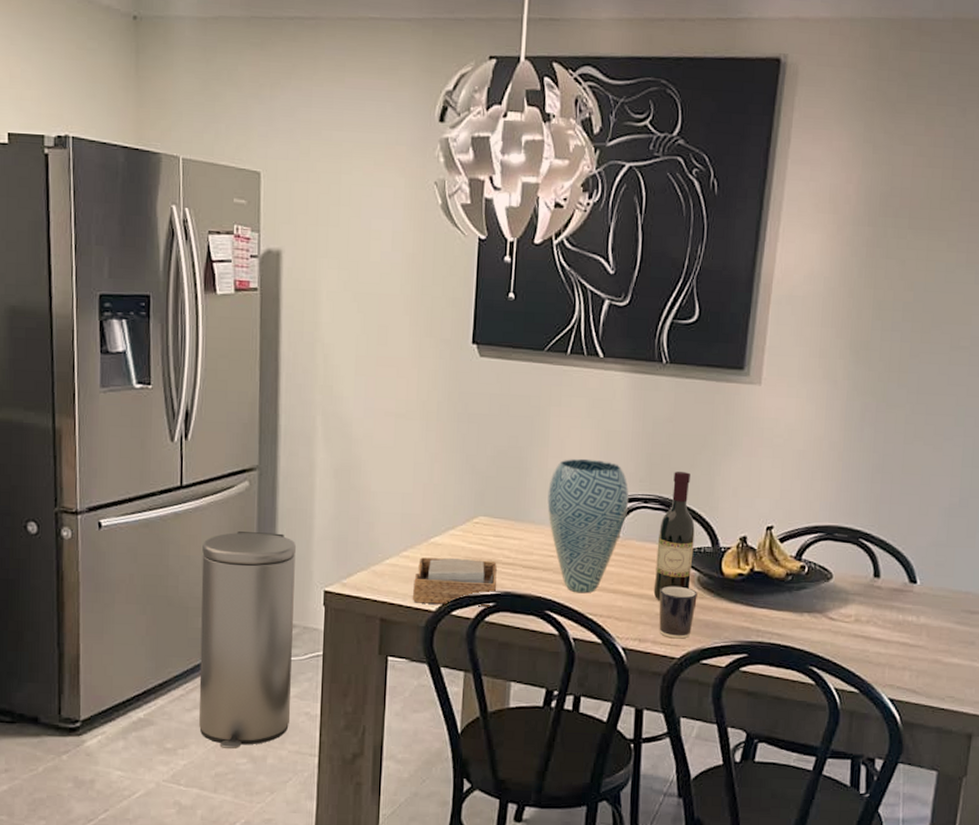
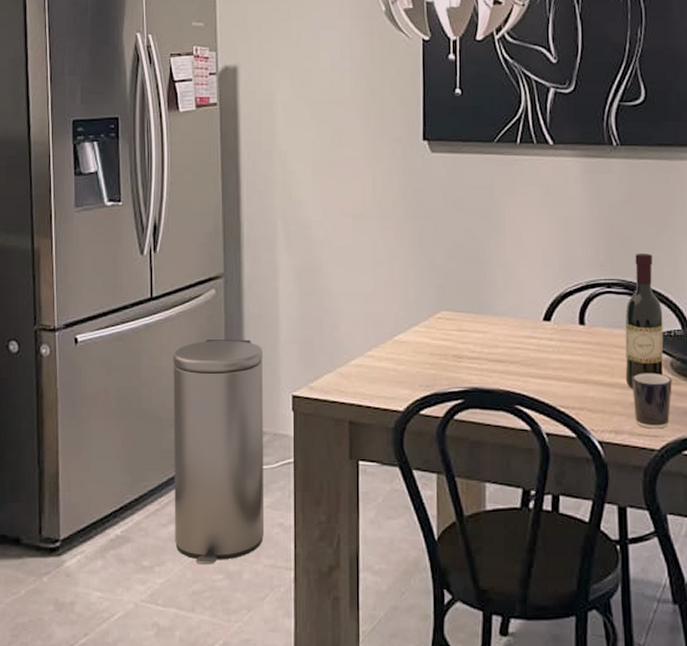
napkin holder: present [412,557,498,607] -> none [379,355,464,405]
vase: present [547,458,629,594] -> none [508,246,592,385]

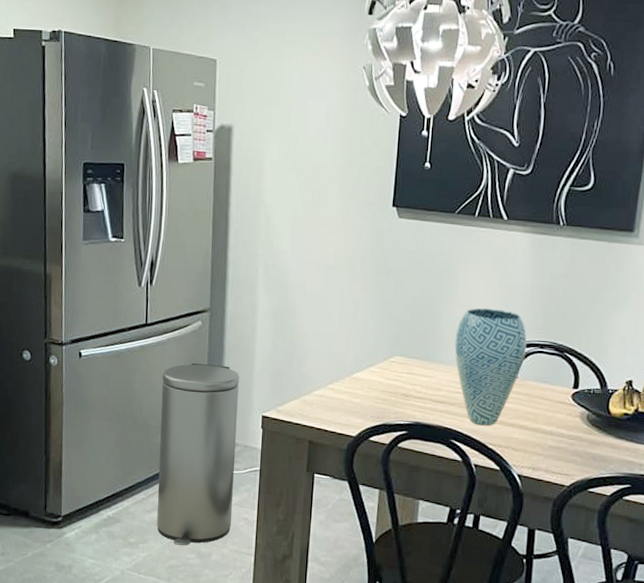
vase: none [508,246,592,385] -> present [454,308,527,426]
wine bottle: present [625,254,664,389] -> none [547,321,586,434]
mug: present [632,372,672,429] -> none [551,421,586,469]

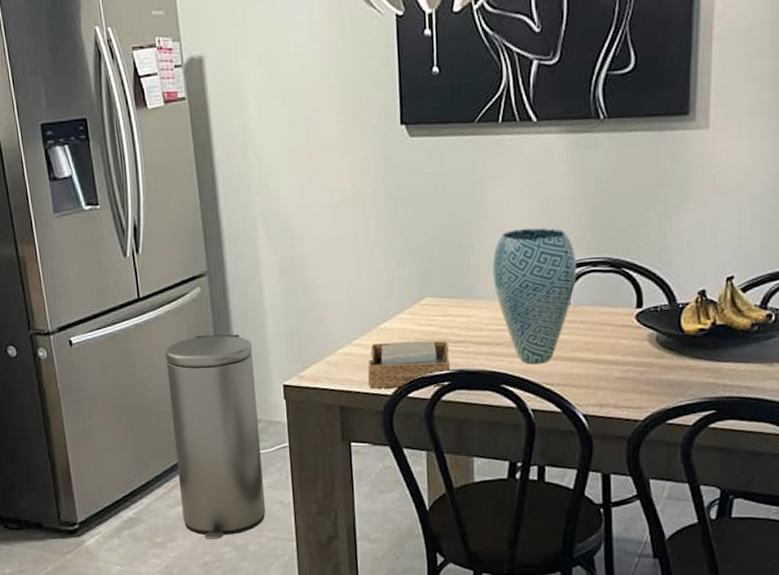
napkin holder: none [336,390,410,435] -> present [368,340,450,389]

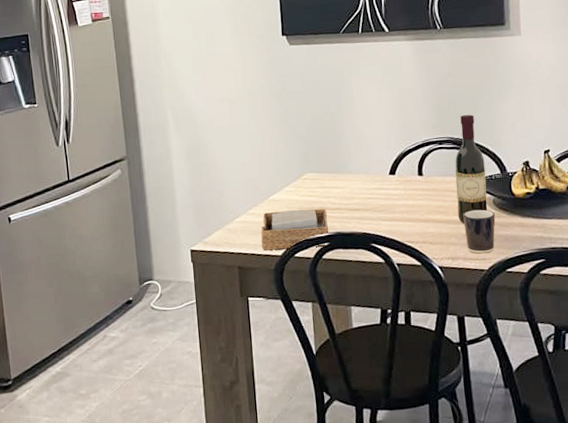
pedal bin: present [165,334,265,540] -> none [90,208,176,390]
vase: present [492,228,577,365] -> none [359,115,427,226]
wine bottle: none [610,230,650,364] -> present [455,115,488,223]
mug: none [617,347,657,401] -> present [463,209,495,254]

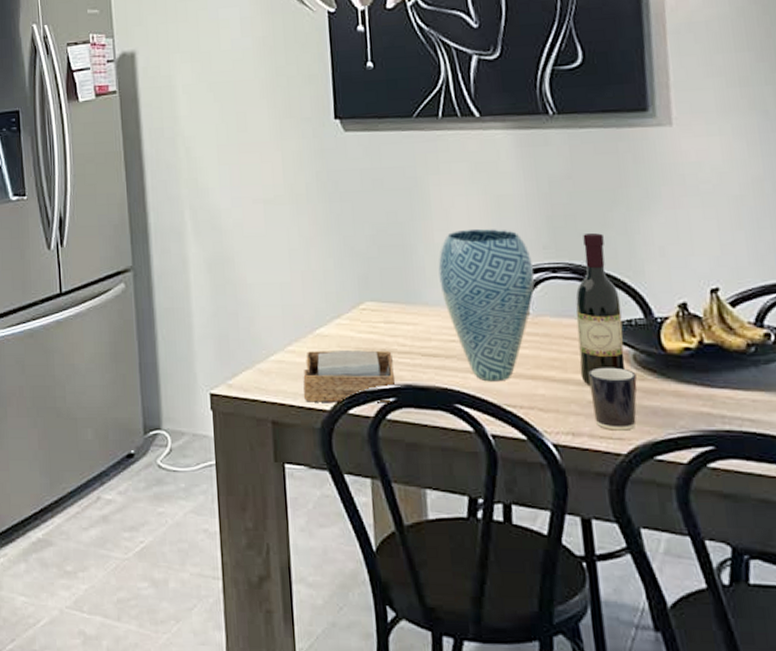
vase: none [359,115,427,226] -> present [438,228,535,382]

